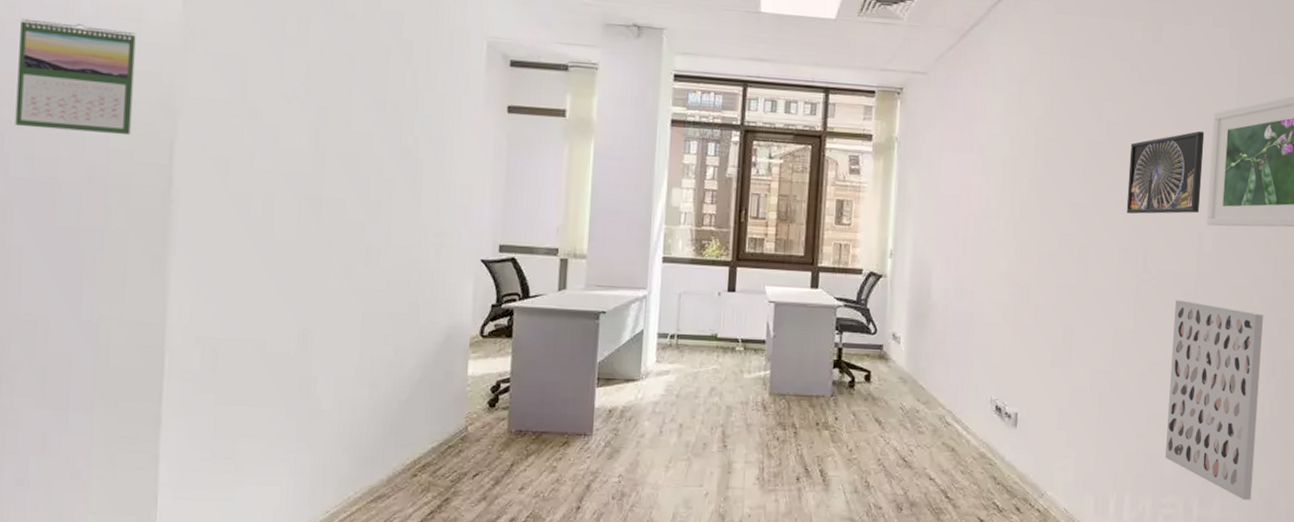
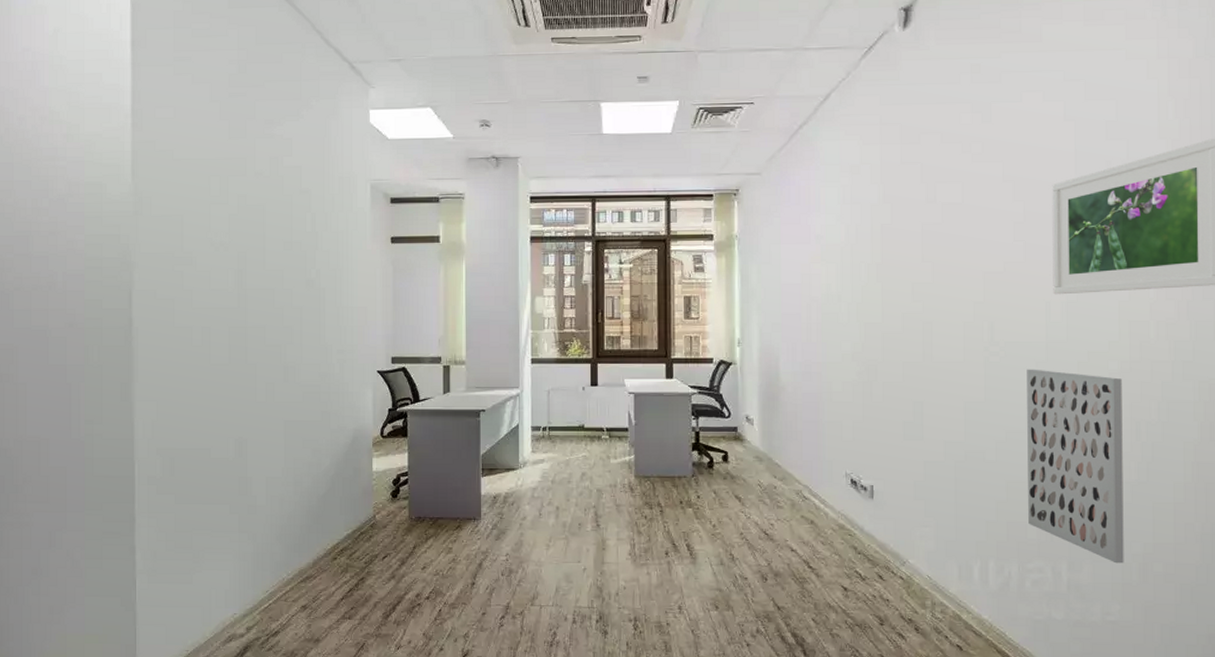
calendar: present [15,18,136,136] -> none [16,200,100,288]
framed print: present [1126,131,1205,214] -> none [967,203,1045,289]

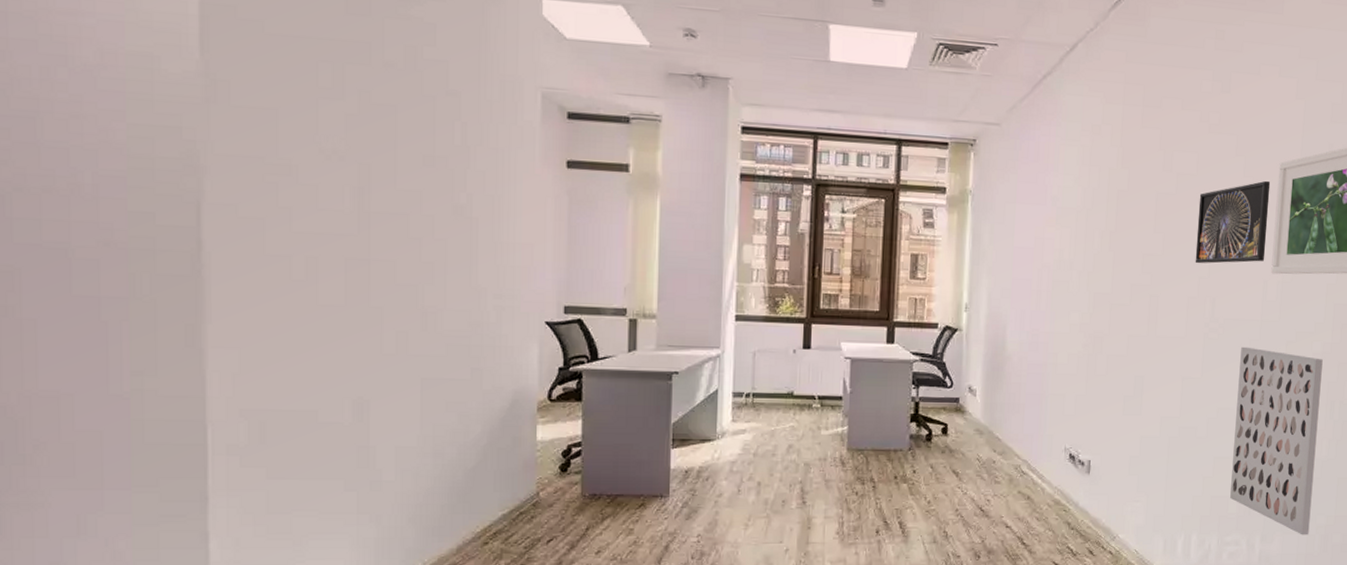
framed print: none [967,203,1045,289] -> present [1195,180,1271,264]

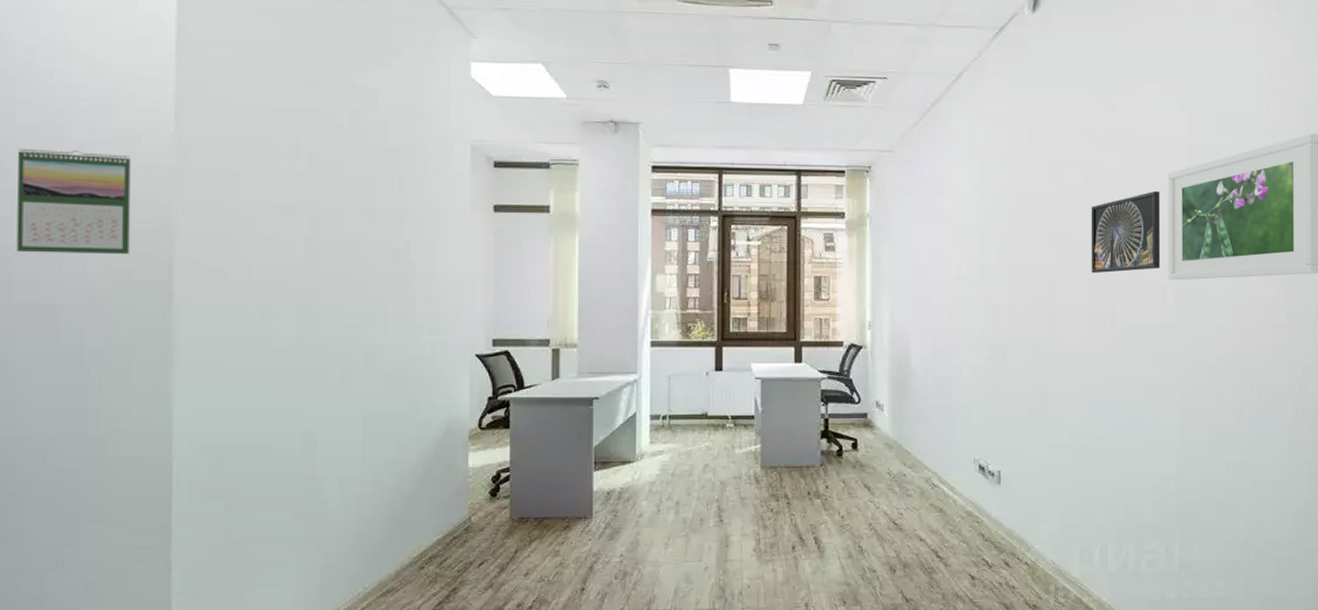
calendar: none [13,67,152,196] -> present [16,148,132,255]
wall art: present [1230,346,1323,535] -> none [1144,353,1229,542]

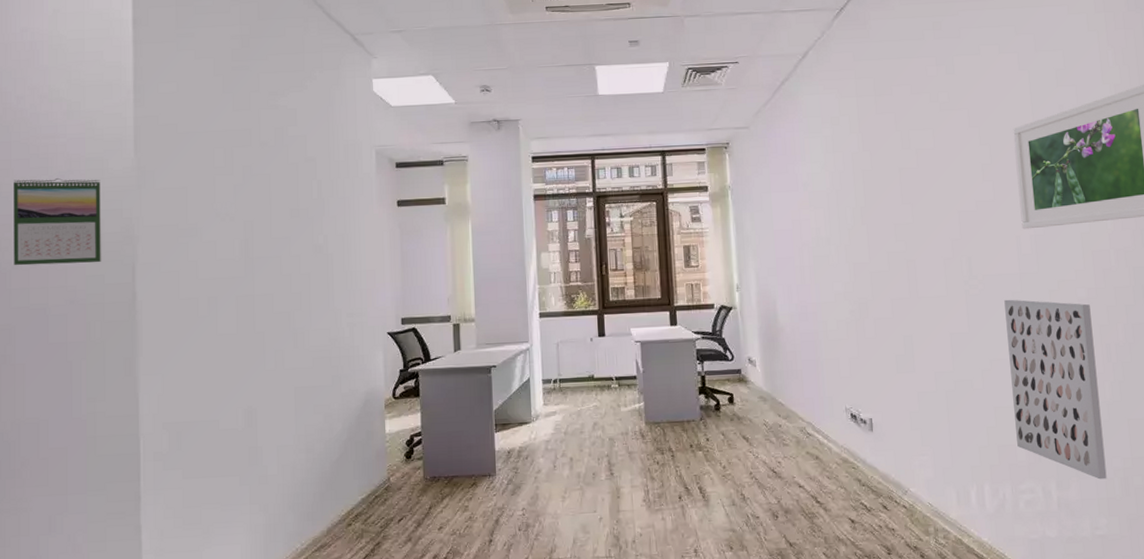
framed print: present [1091,190,1161,274] -> none [940,145,1014,228]
wall art: none [1144,353,1229,542] -> present [1004,299,1107,480]

